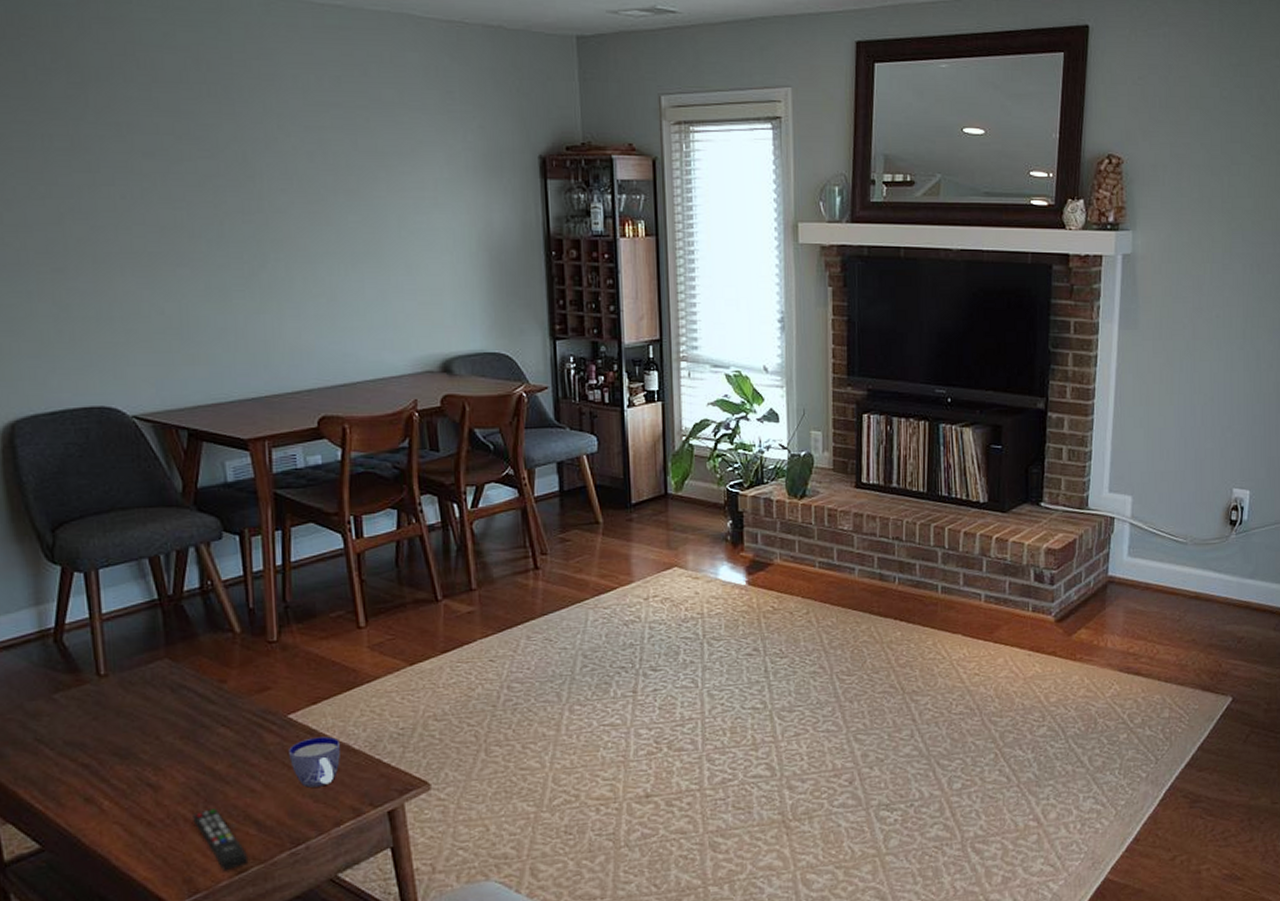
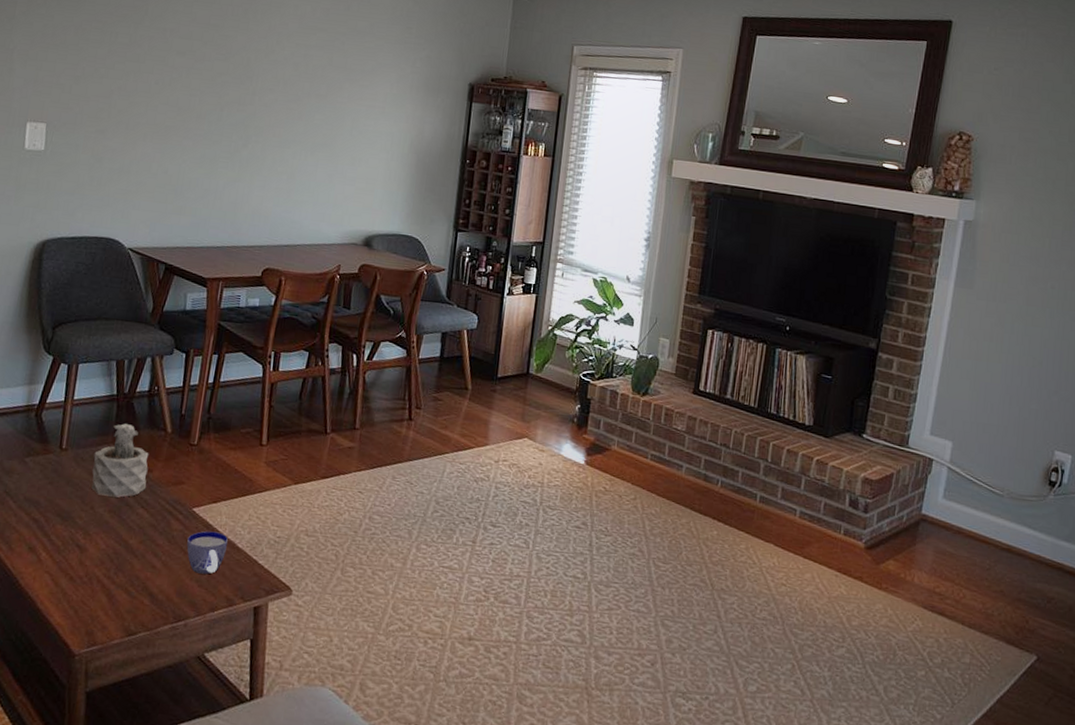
succulent plant: none [145,630,223,721] -> present [91,423,149,497]
remote control: present [193,808,249,872] -> none [104,575,139,632]

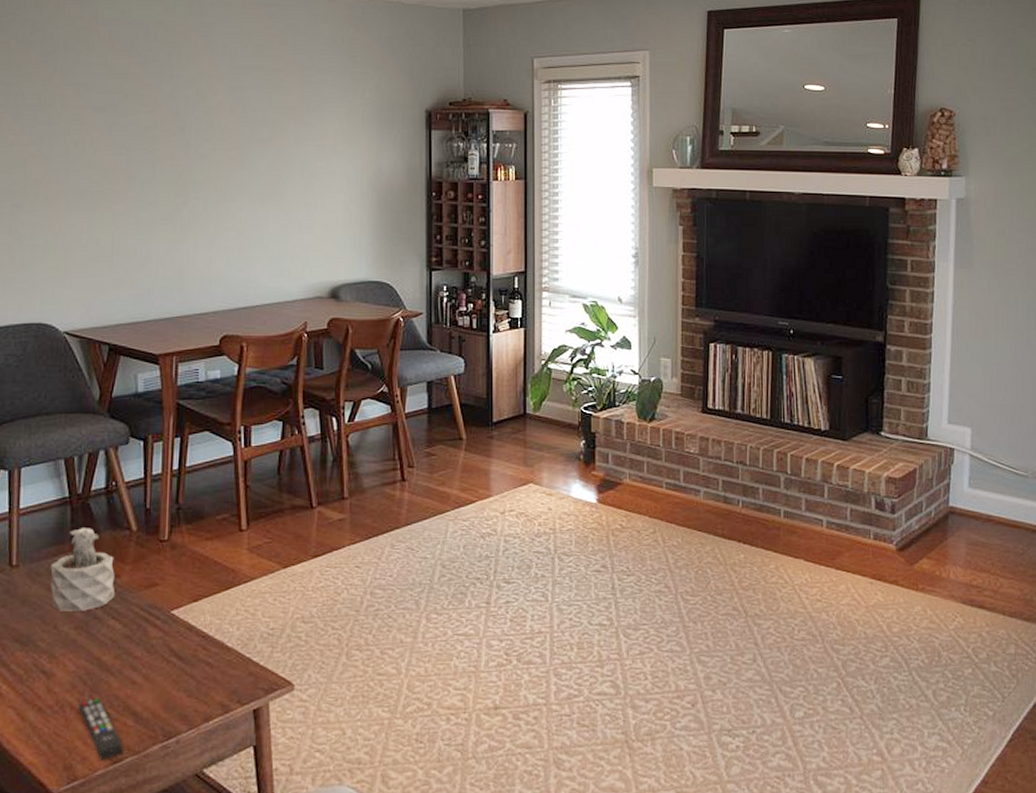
remote control: none [104,575,139,632] -> present [78,698,124,761]
cup: present [186,531,228,574] -> none [169,633,215,682]

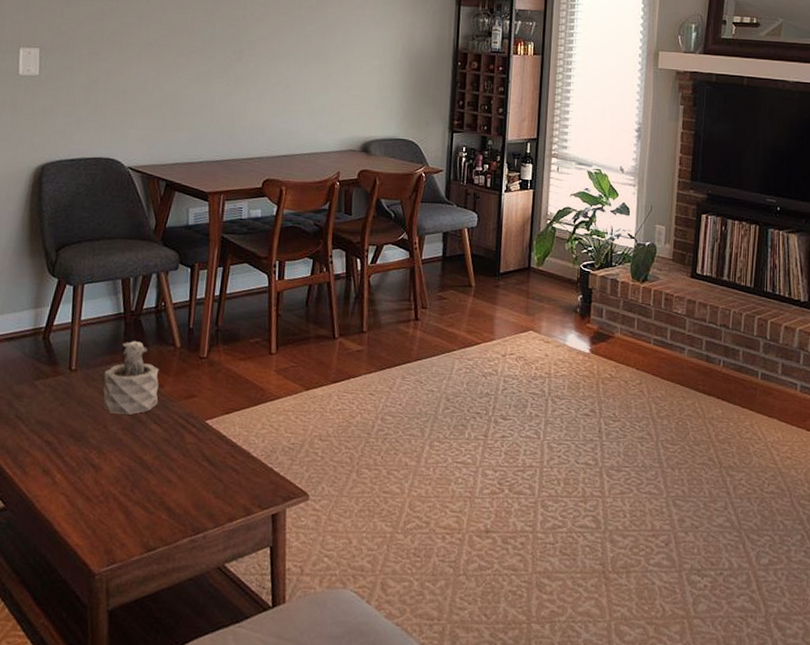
remote control: present [78,698,124,761] -> none [120,492,158,548]

